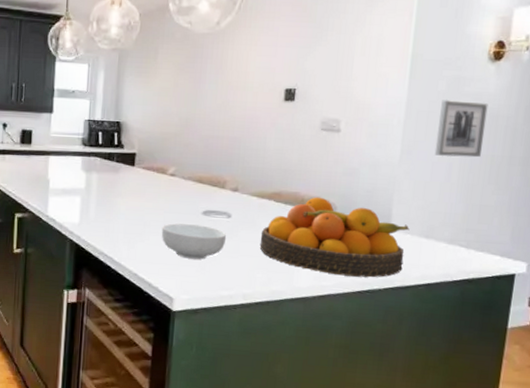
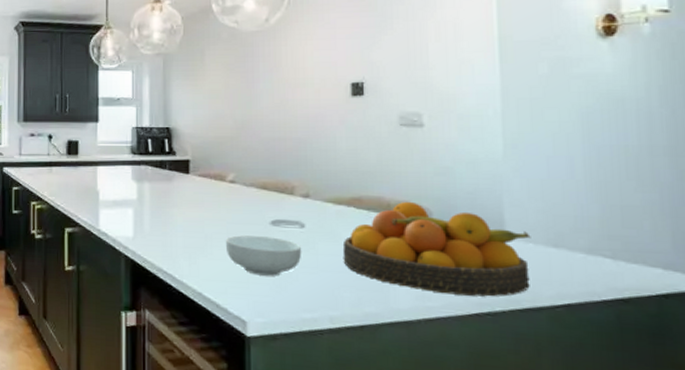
wall art: present [434,100,488,158] -> none [545,84,611,150]

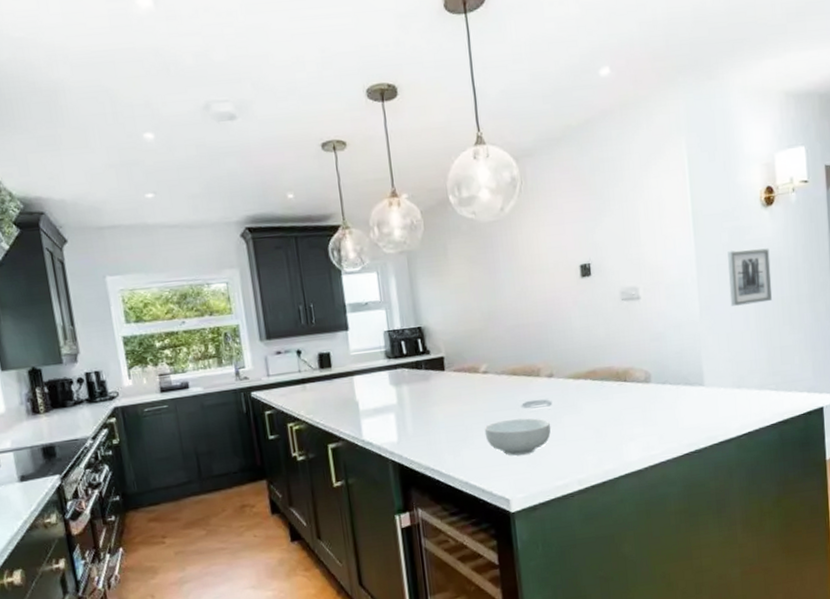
fruit bowl: present [342,201,531,297] -> none [583,367,723,443]
wall art: none [545,84,611,150] -> present [727,248,772,307]

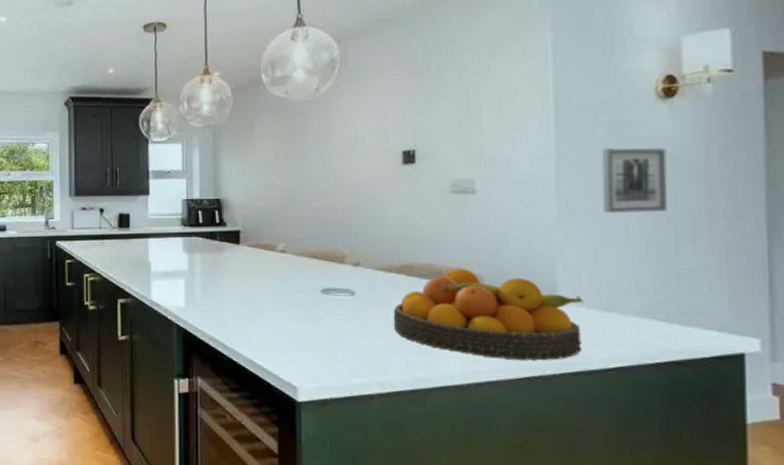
cereal bowl: present [484,418,551,456] -> none [276,304,353,343]
fruit bowl: none [583,367,723,443] -> present [393,268,584,361]

